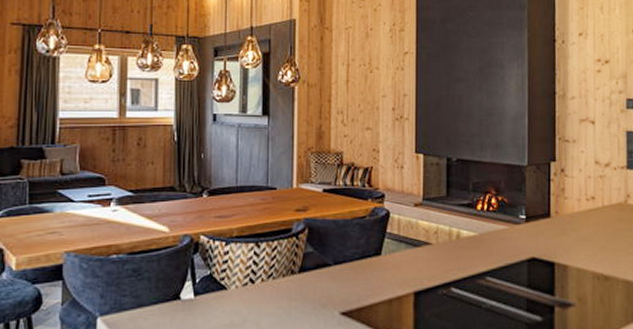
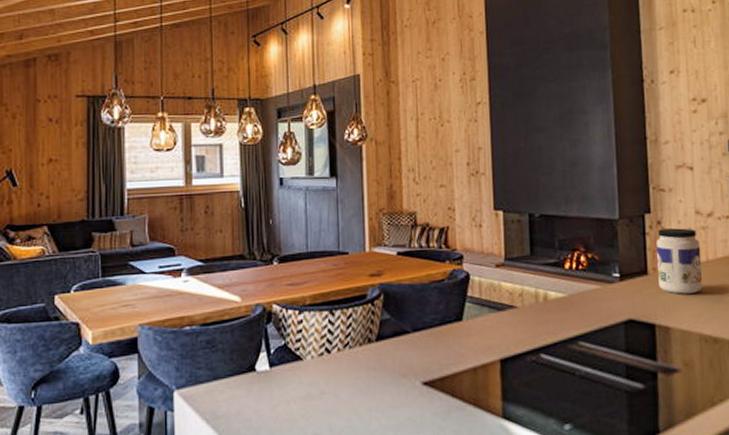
jar: none [559,176,598,236] -> present [656,228,702,294]

